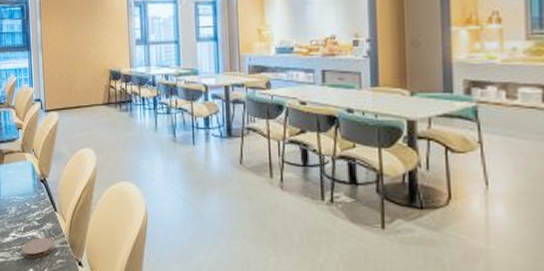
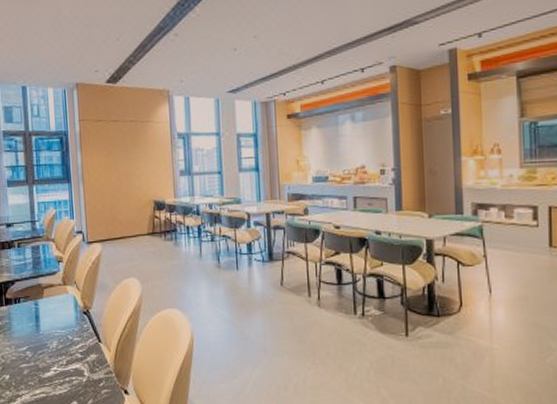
coaster: present [21,237,54,259] -> none [64,369,99,391]

